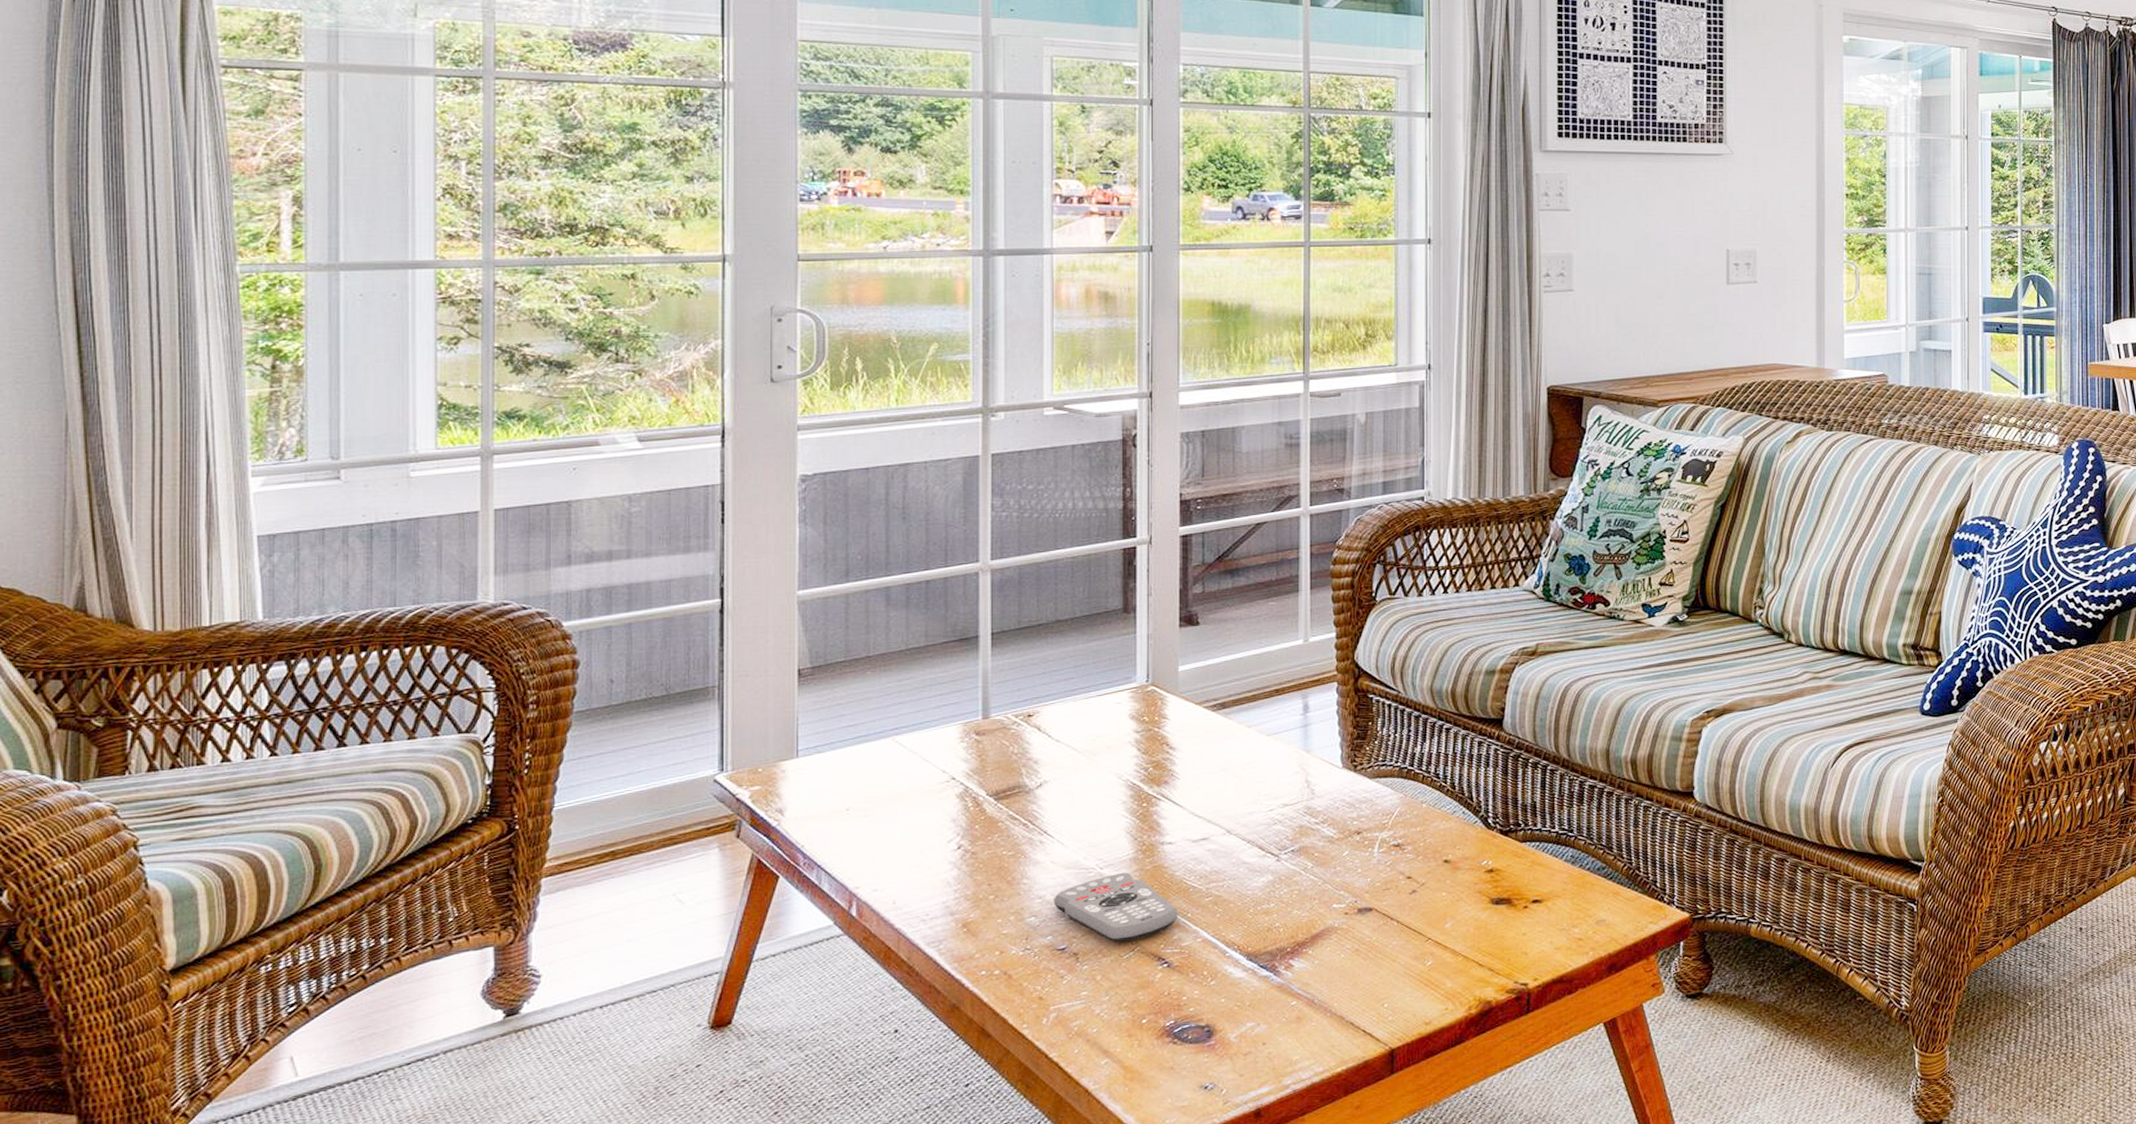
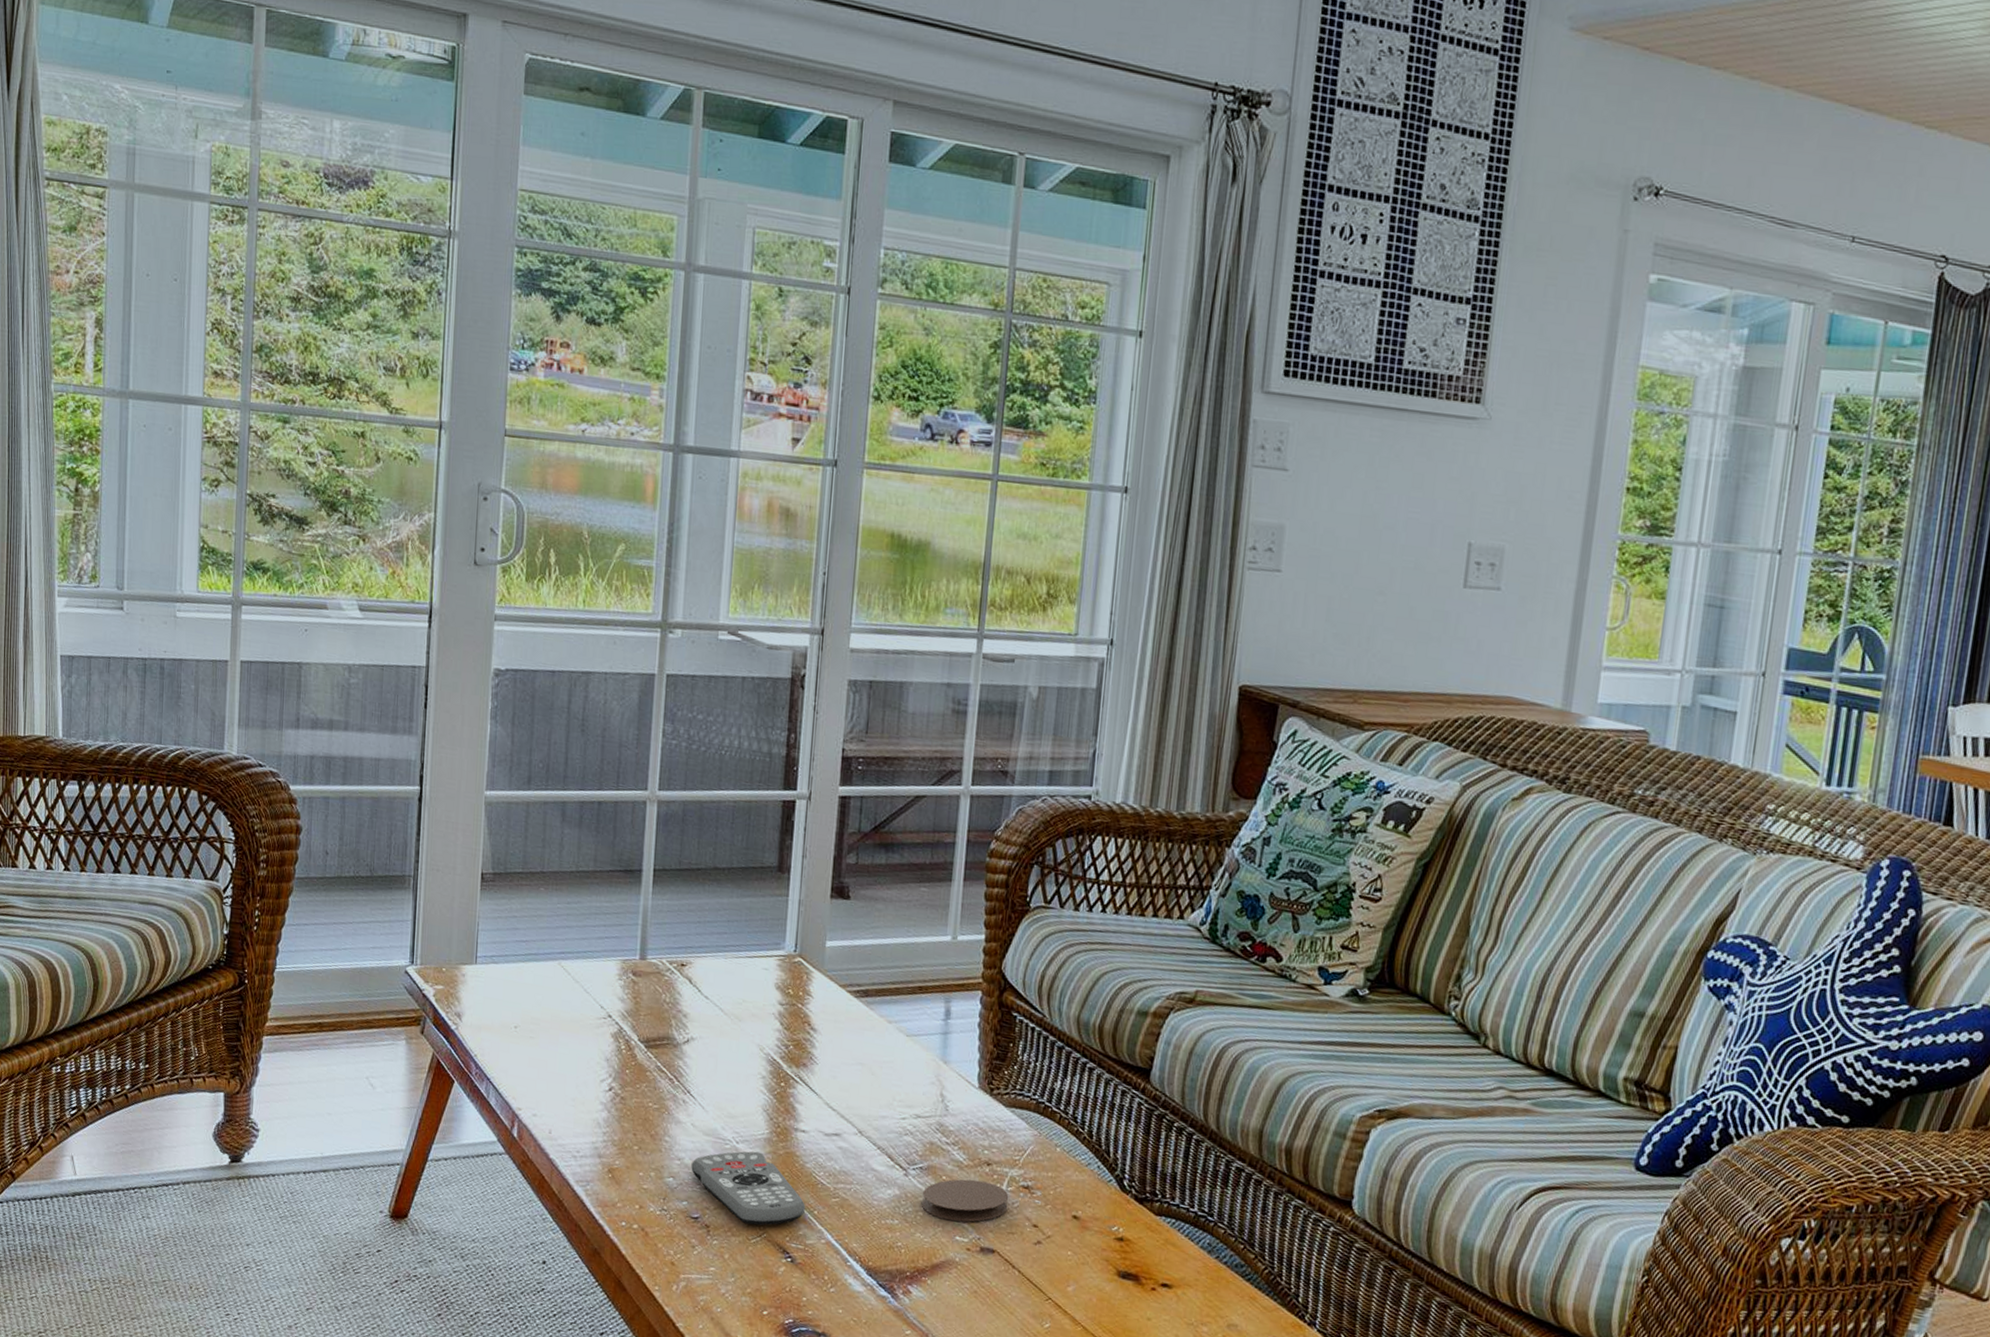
coaster: none [1297,849,1381,892] -> present [922,1179,1009,1222]

